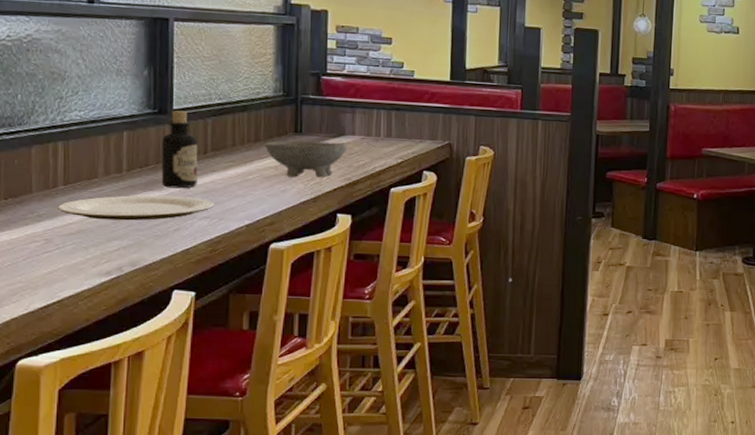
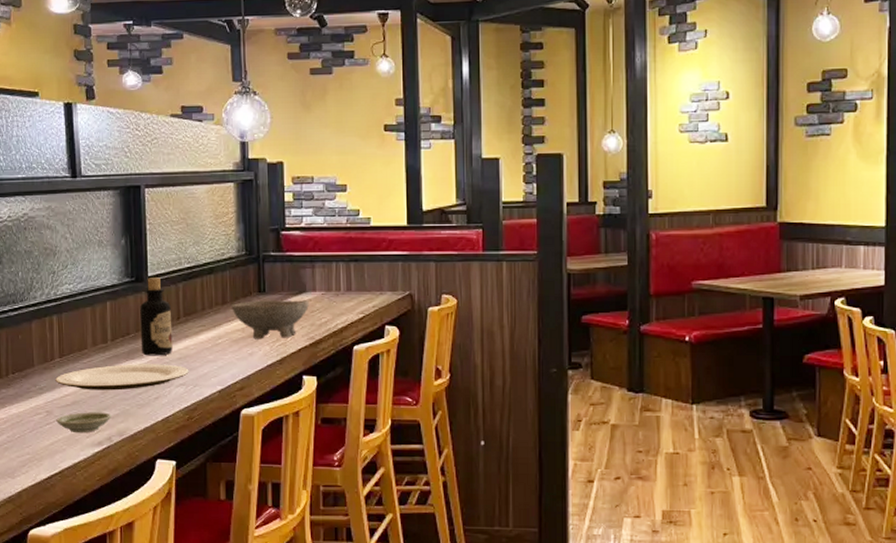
saucer: none [57,241,123,263] -> present [56,412,111,433]

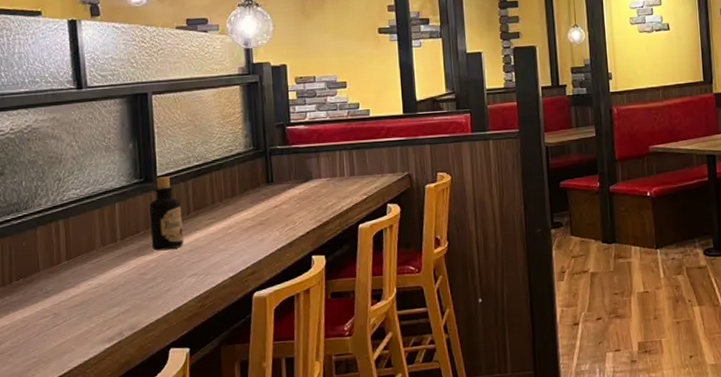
plate: present [55,364,189,391] -> none [63,257,201,289]
saucer: present [56,412,111,433] -> none [64,308,122,332]
bowl: present [232,300,309,340] -> none [241,187,315,227]

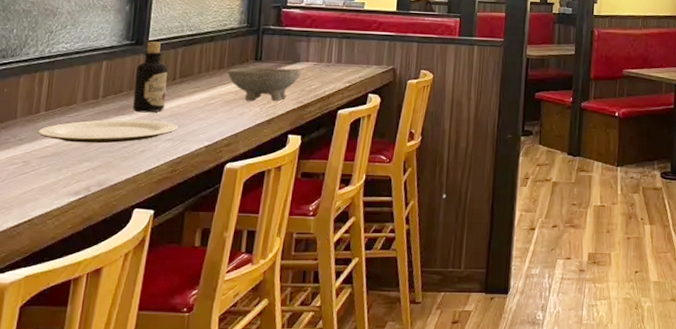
plate: none [63,257,201,289] -> present [37,119,179,144]
bowl: none [241,187,315,227] -> present [227,67,302,102]

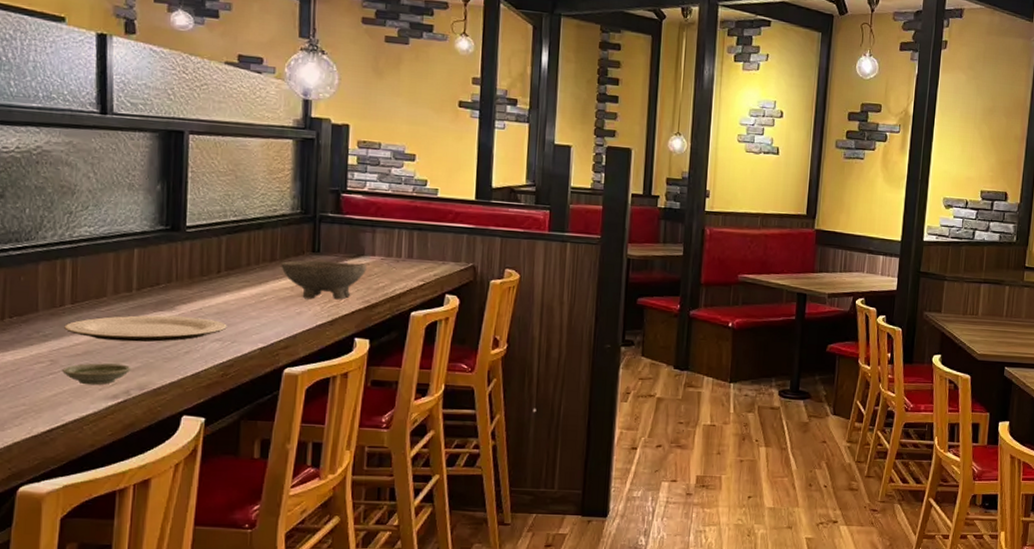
saucer: none [32,163,93,183] -> present [62,363,131,385]
bottle: present [132,41,168,113] -> none [172,227,212,309]

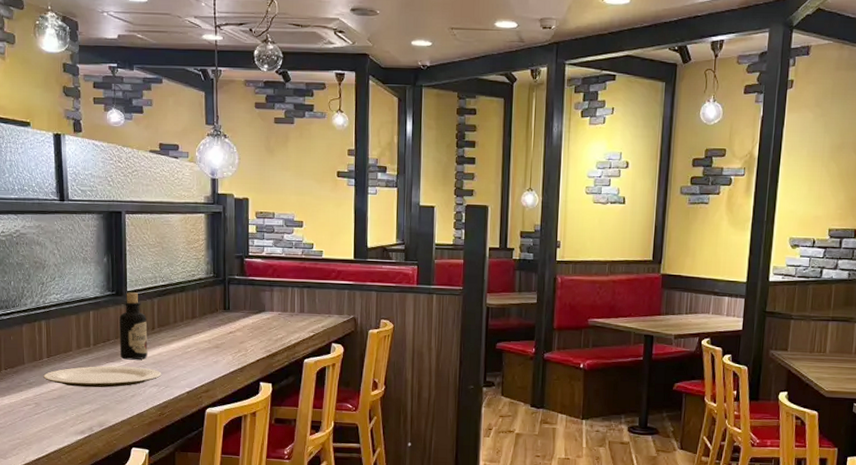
saucer: present [62,363,131,385] -> none [44,405,93,423]
bottle: none [172,227,212,309] -> present [119,292,148,360]
bowl: present [281,260,367,300] -> none [200,317,267,350]

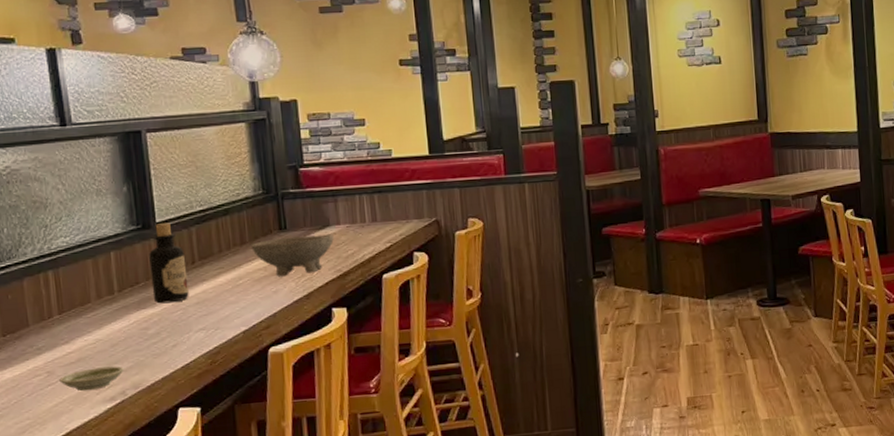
plate: present [43,366,162,388] -> none [55,310,209,345]
saucer: none [44,405,93,423] -> present [59,366,124,391]
bowl: none [200,317,267,350] -> present [251,234,334,277]

